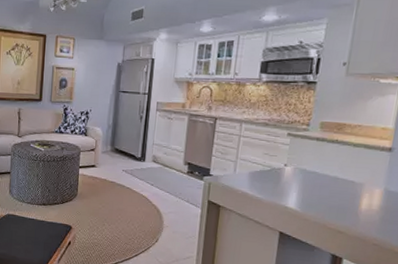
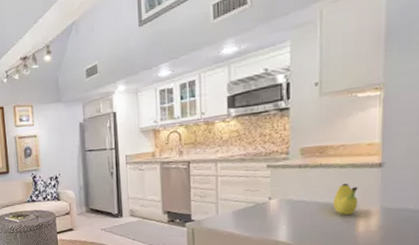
fruit: none [342,162,367,192] -> present [333,184,358,215]

